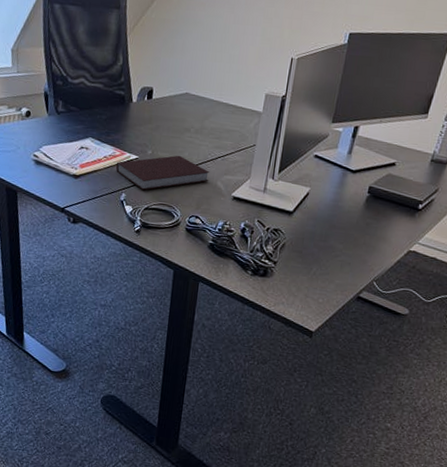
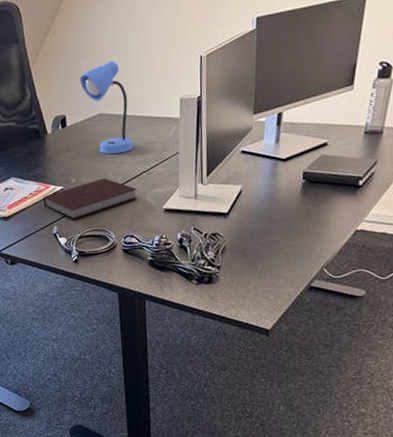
desk lamp: none [173,45,216,135] -> present [80,61,134,155]

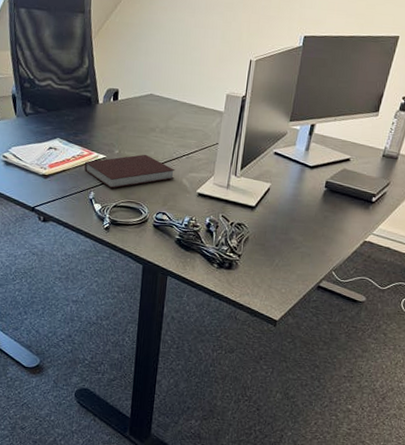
desk lamp: present [80,61,134,155] -> none [137,48,179,135]

